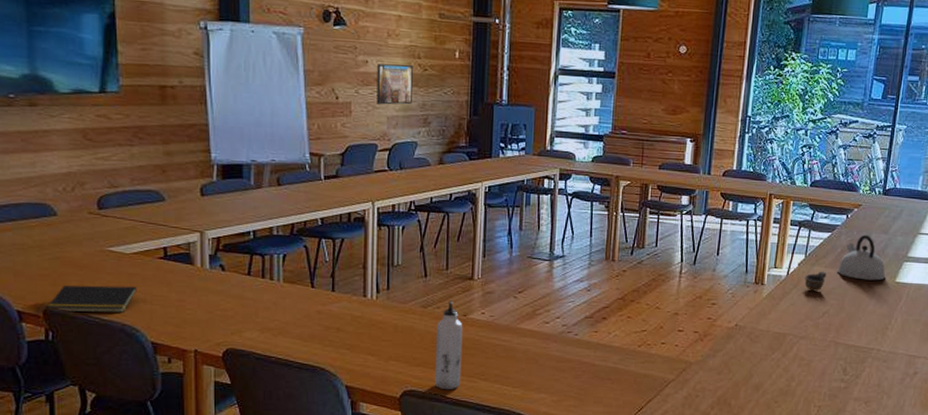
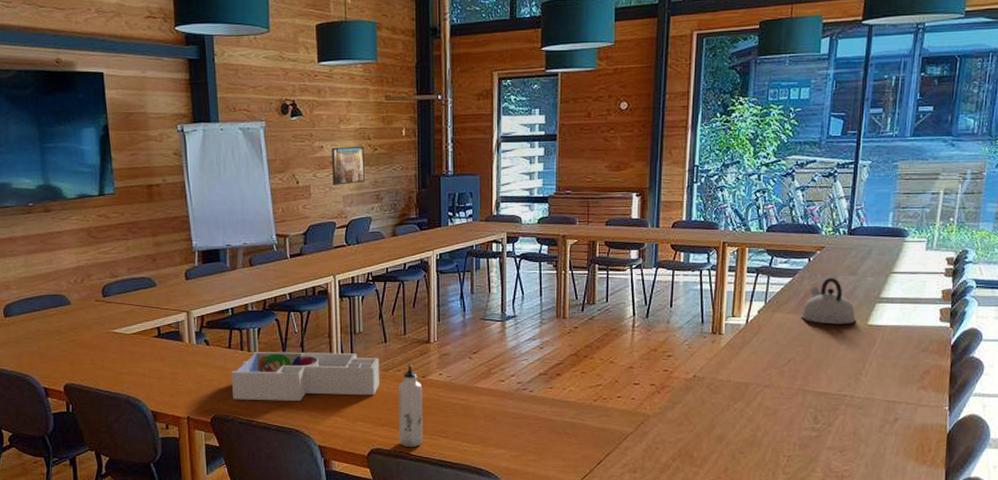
notepad: present [47,285,137,313] -> none [66,363,137,387]
desk organizer: none [249,281,417,336] -> present [231,352,379,401]
cup: present [804,271,827,292] -> none [766,318,789,339]

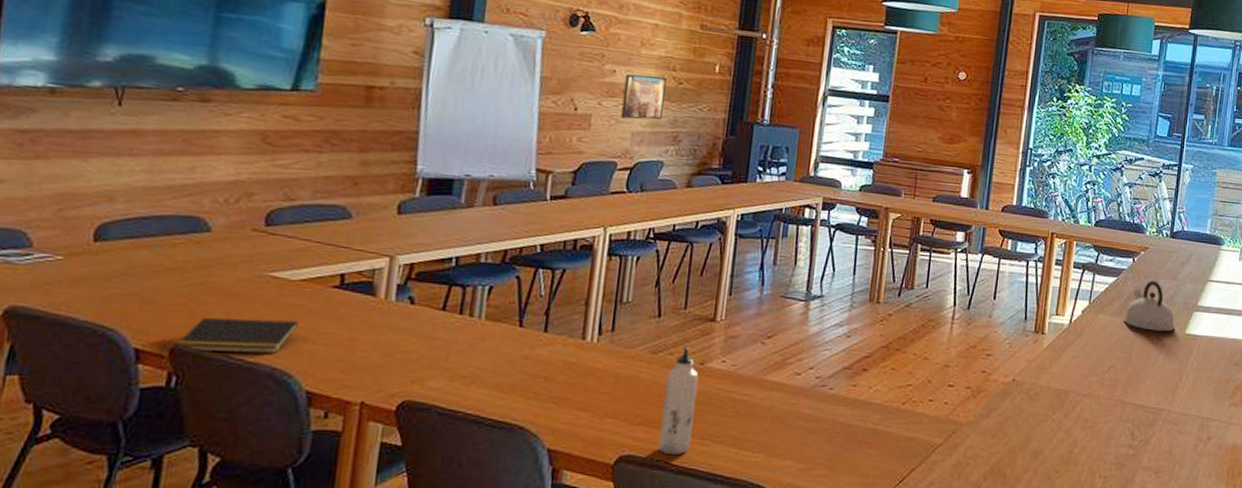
notepad: none [66,363,137,387] -> present [175,318,299,354]
desk organizer: present [231,352,379,401] -> none [435,318,647,387]

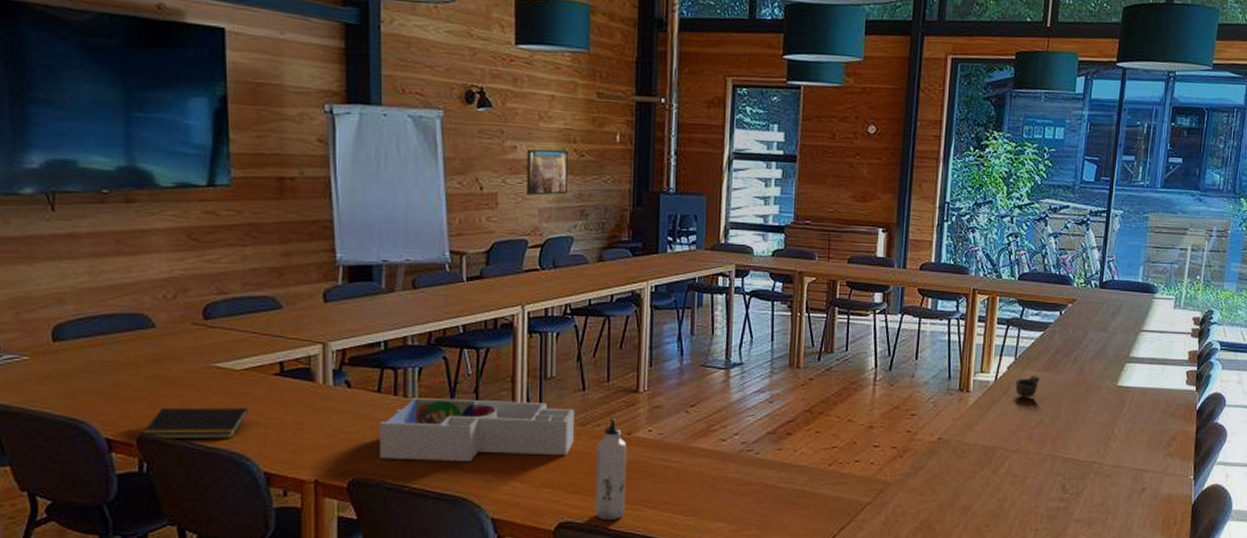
desk organizer: none [435,318,647,387] -> present [379,398,574,461]
cup: none [1088,320,1112,343] -> present [1015,375,1040,399]
kettle: present [1123,280,1175,332] -> none [1051,332,1106,385]

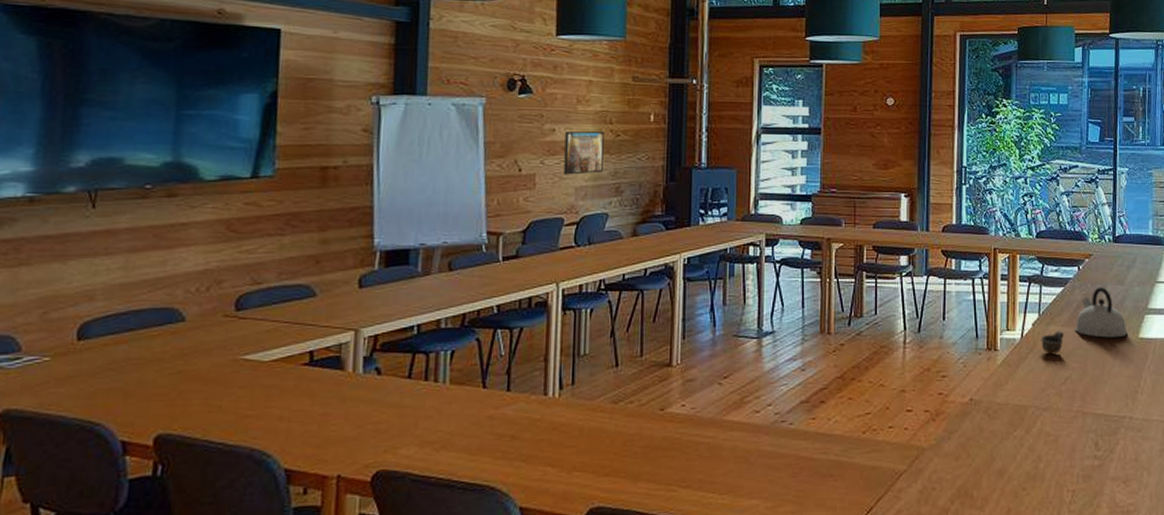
notepad: present [141,407,248,440] -> none [159,401,273,439]
desk organizer: present [379,398,574,461] -> none [406,381,607,449]
water bottle: present [594,417,627,521] -> none [626,393,660,504]
kettle: none [1051,332,1106,385] -> present [1075,286,1128,338]

